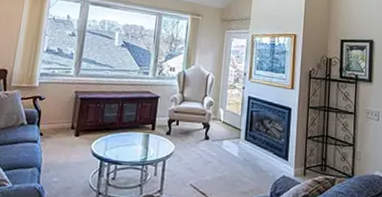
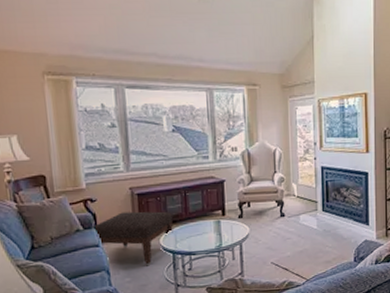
ottoman: none [36,113,107,169] -> present [92,211,173,266]

